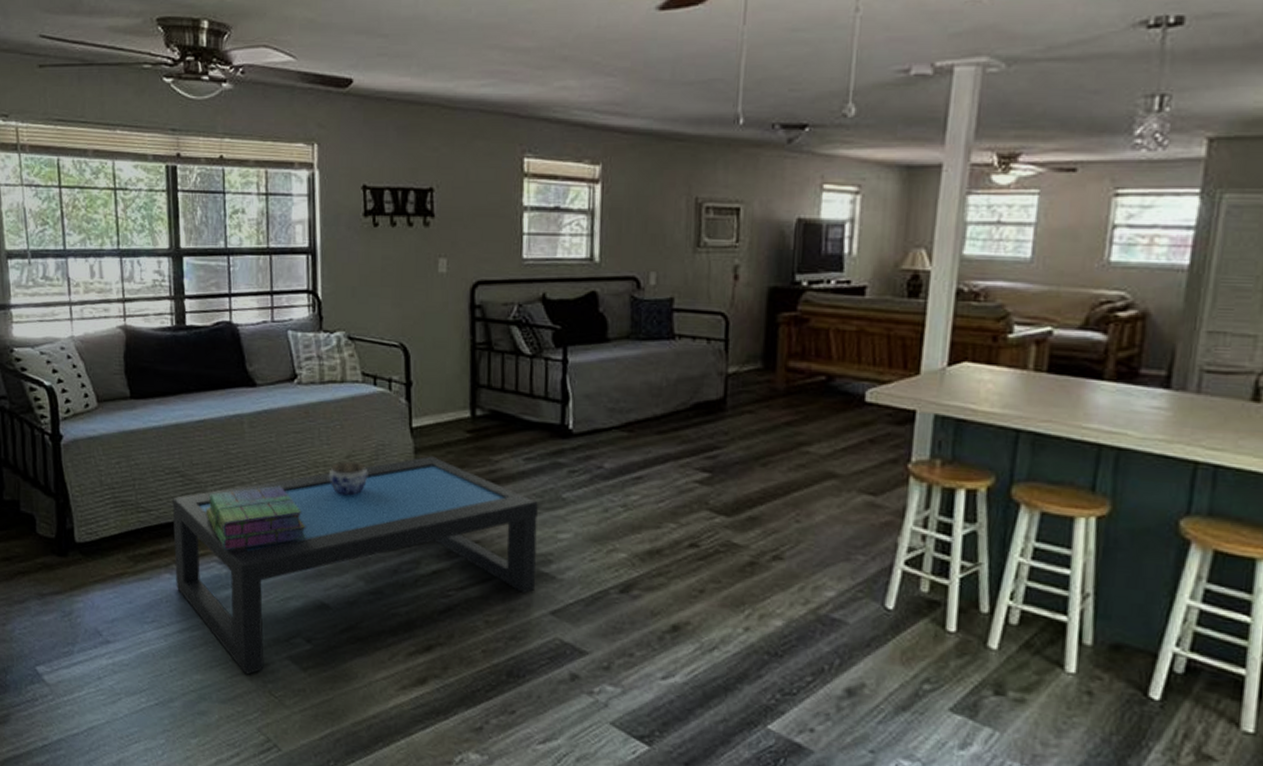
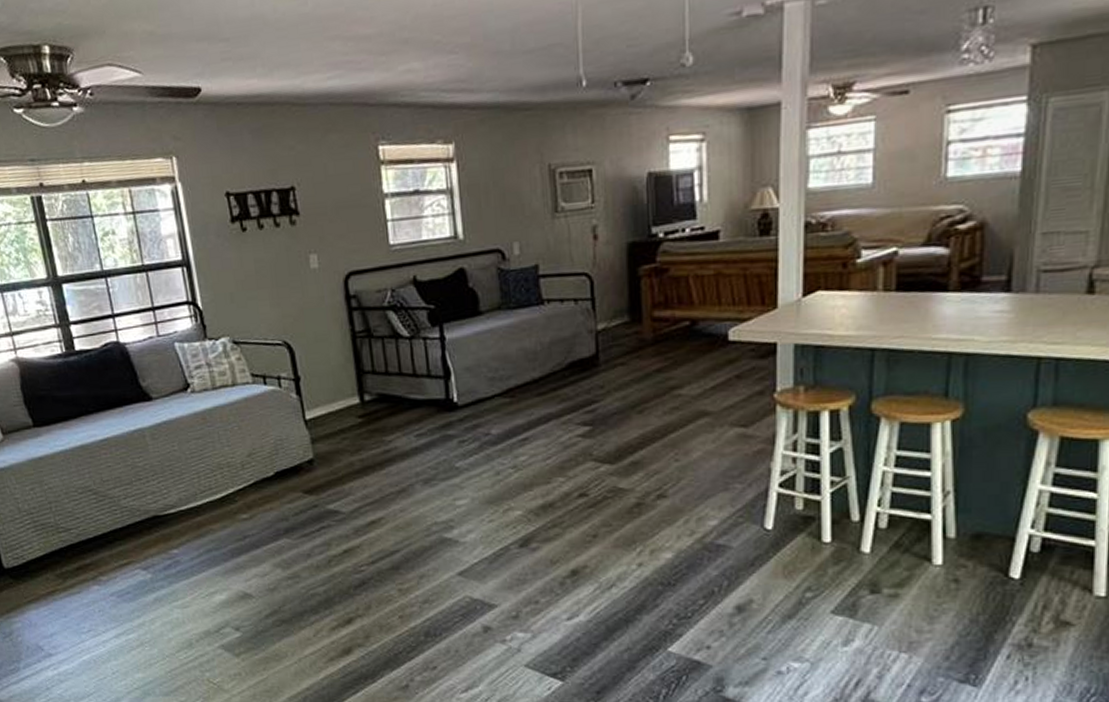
coffee table: present [172,456,538,675] -> none [89,444,441,667]
stack of books: present [205,485,306,551] -> none [122,490,221,557]
jar: present [329,460,367,496] -> none [234,458,270,492]

